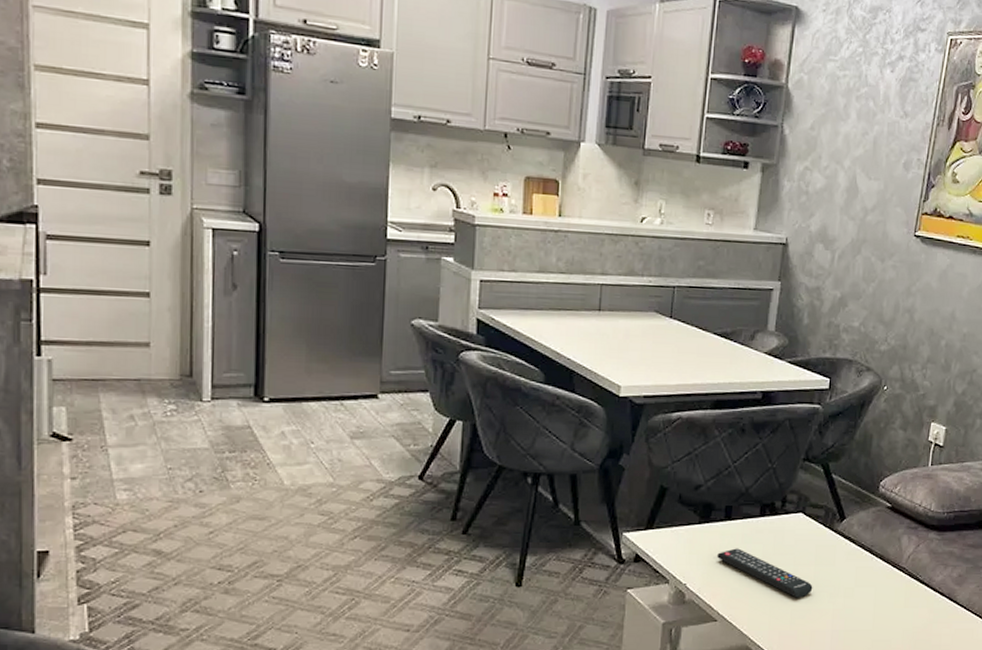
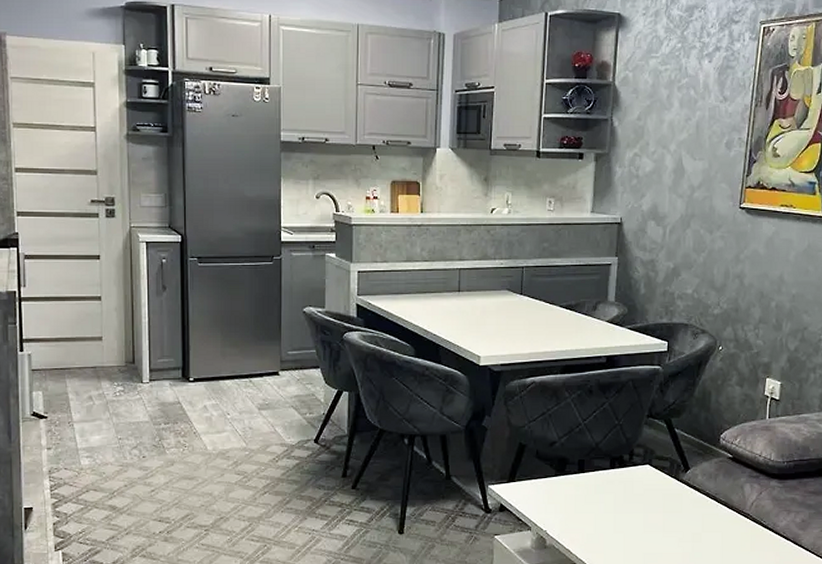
remote control: present [717,548,813,598] -> none [573,498,663,543]

